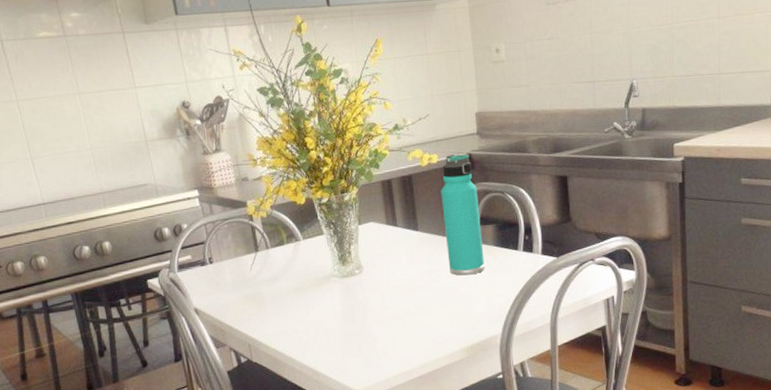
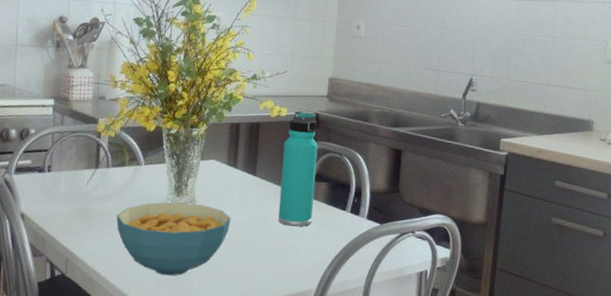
cereal bowl: none [287,269,402,345] -> present [116,202,231,276]

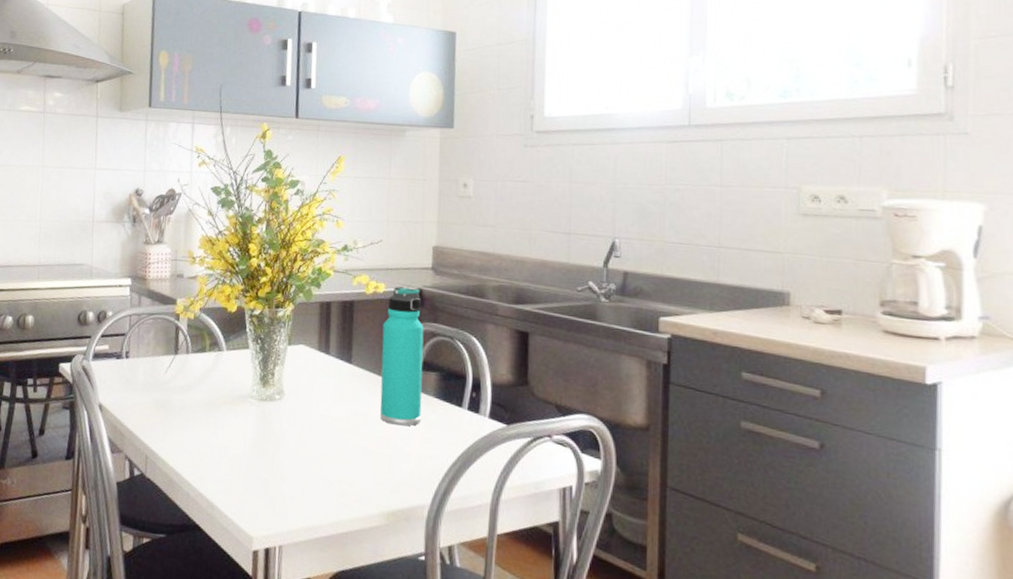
cereal bowl: present [116,202,231,276] -> none [197,393,325,481]

